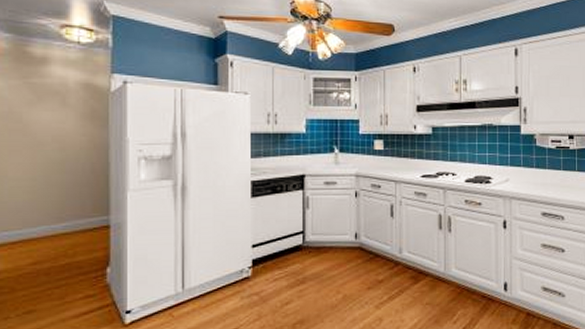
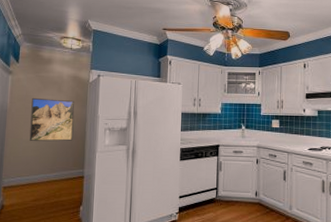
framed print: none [19,114,90,178] -> present [29,97,75,142]

